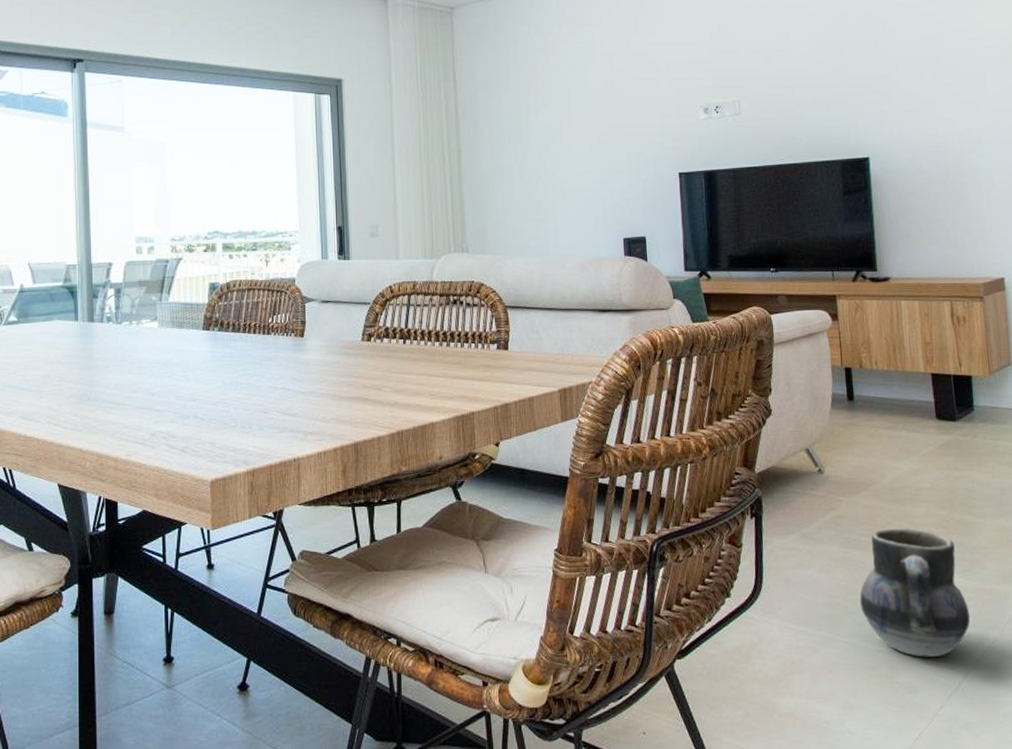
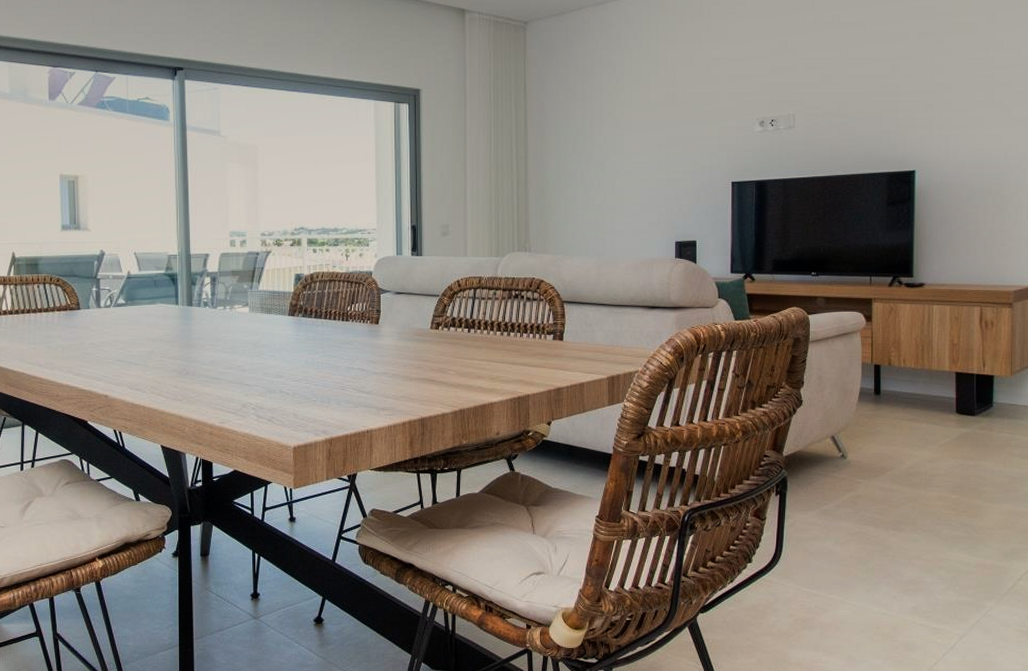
ceramic jug: present [860,528,971,657] -> none [870,508,970,621]

